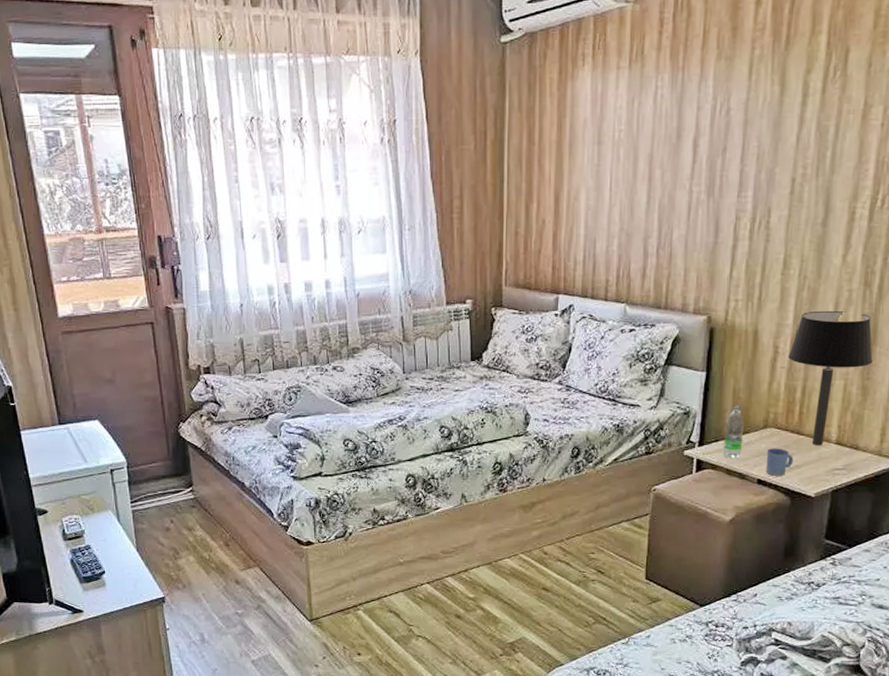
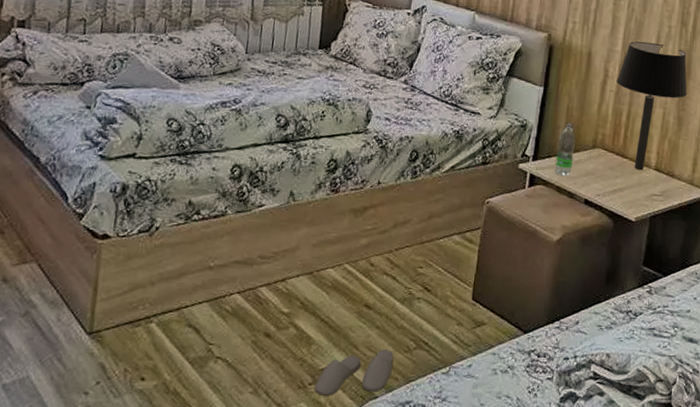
slippers: none [505,625,575,664] -> present [314,349,394,396]
mug: present [766,448,794,476] -> none [592,168,618,198]

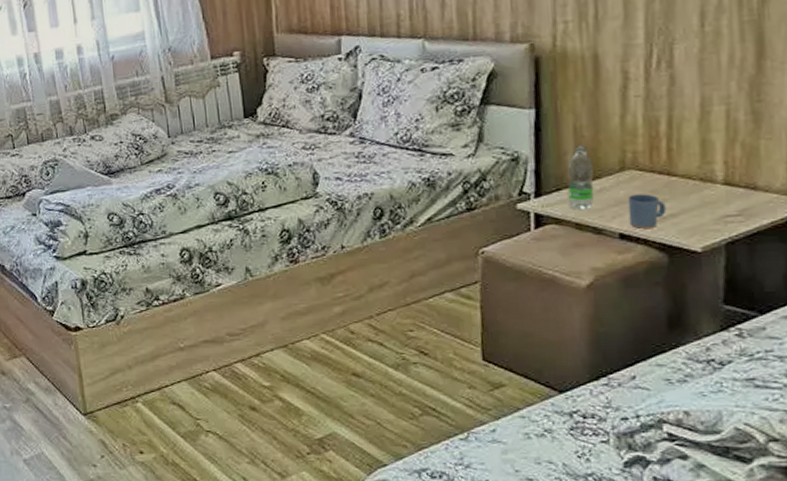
slippers: present [314,349,394,396] -> none [313,417,399,464]
mug: none [592,168,618,198] -> present [627,194,666,229]
table lamp: present [616,41,687,171] -> none [643,21,763,189]

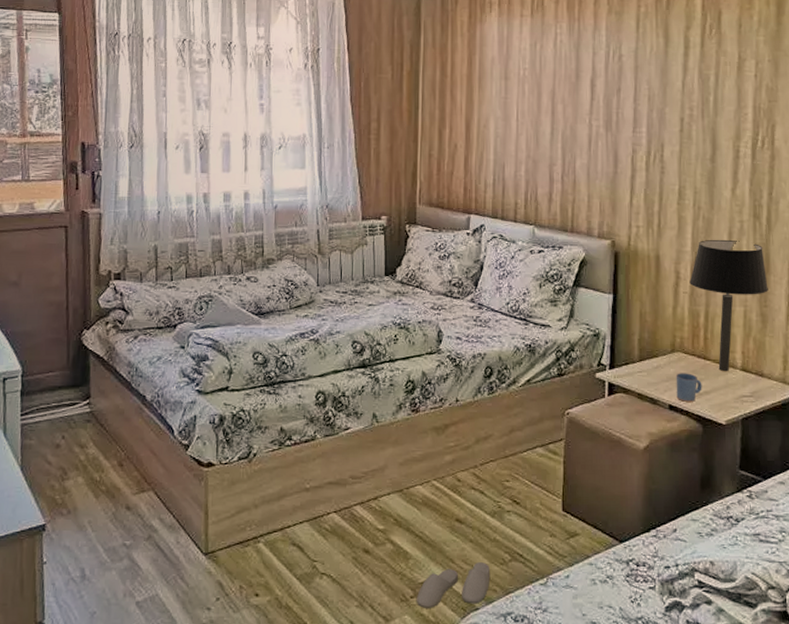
slippers: none [313,417,399,464] -> present [416,562,491,608]
bottle: present [567,146,595,210] -> none [633,329,653,382]
table lamp: none [643,21,763,189] -> present [689,239,768,372]

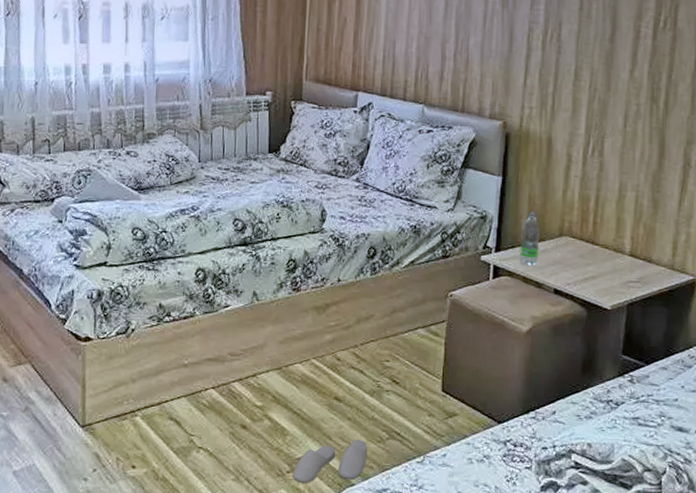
bottle: none [633,329,653,382] -> present [520,212,541,266]
mug: present [676,373,702,402] -> none [562,257,589,286]
table lamp: present [689,239,768,372] -> none [581,122,662,257]

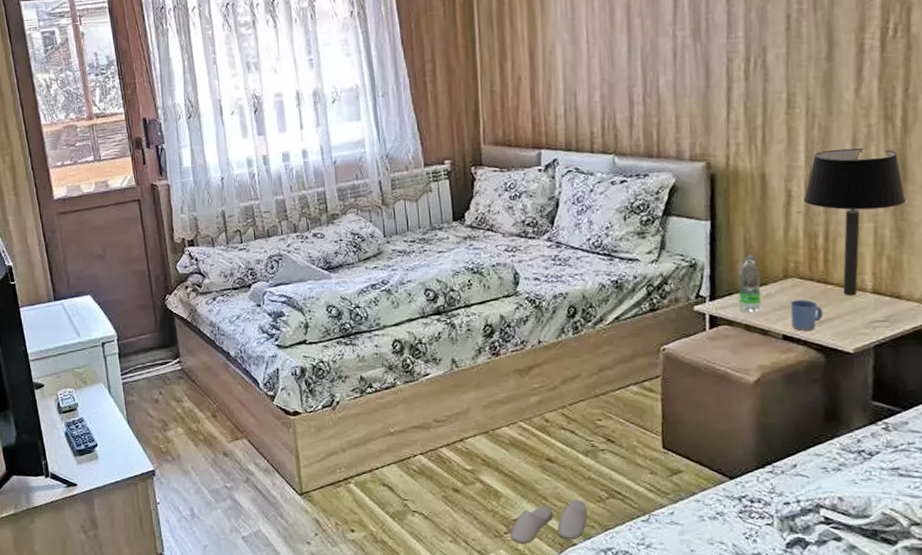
mug: none [562,257,589,286] -> present [790,300,823,331]
table lamp: none [581,122,662,257] -> present [804,148,906,296]

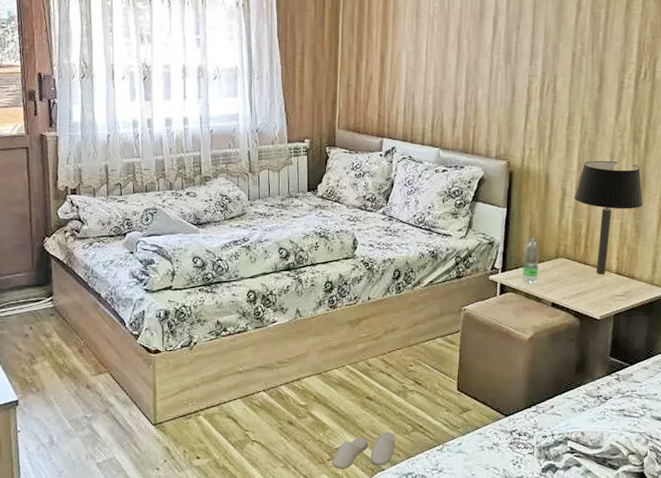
mug: present [790,300,823,331] -> none [558,276,581,300]

